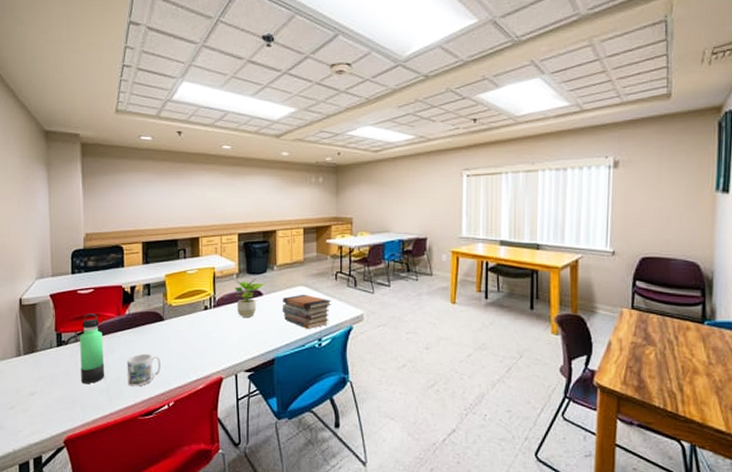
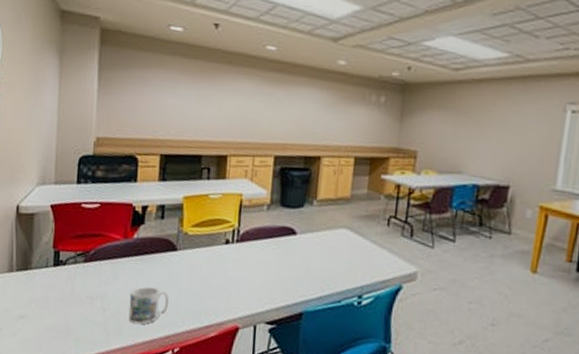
thermos bottle: present [80,313,105,383] -> none [77,232,106,314]
potted plant: present [234,279,264,317] -> none [263,212,299,259]
book stack: present [282,294,332,330] -> none [317,238,380,283]

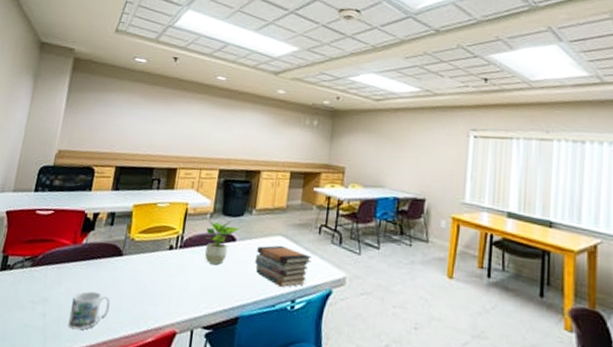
potted plant: none [263,212,299,259] -> present [205,220,239,264]
book stack: none [317,238,380,283] -> present [254,245,312,288]

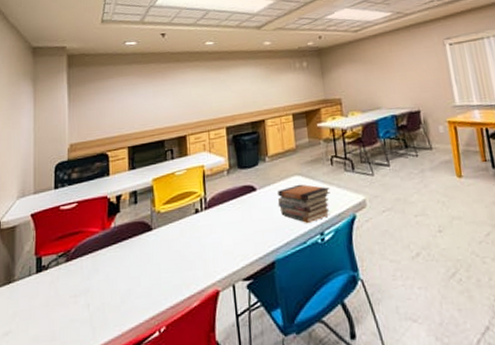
mug: present [68,291,110,330] -> none [112,270,150,313]
potted plant: present [205,220,239,264] -> none [225,173,257,217]

